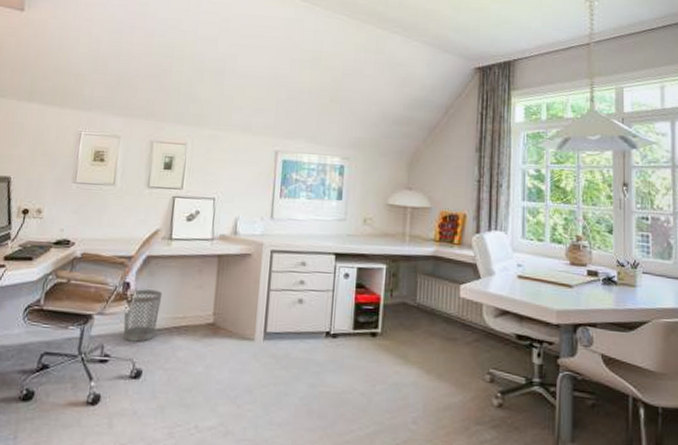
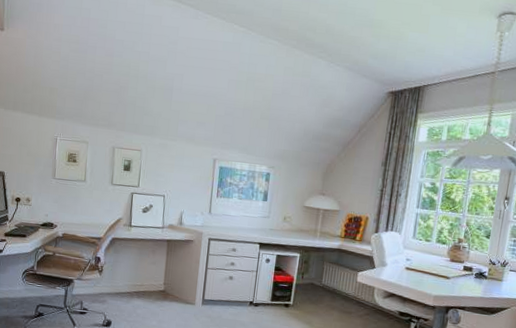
wastebasket: present [123,289,163,342] -> none [96,262,125,301]

